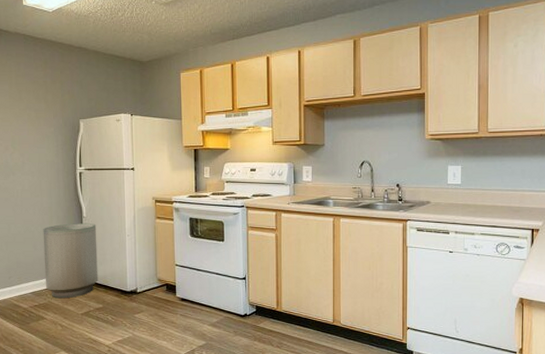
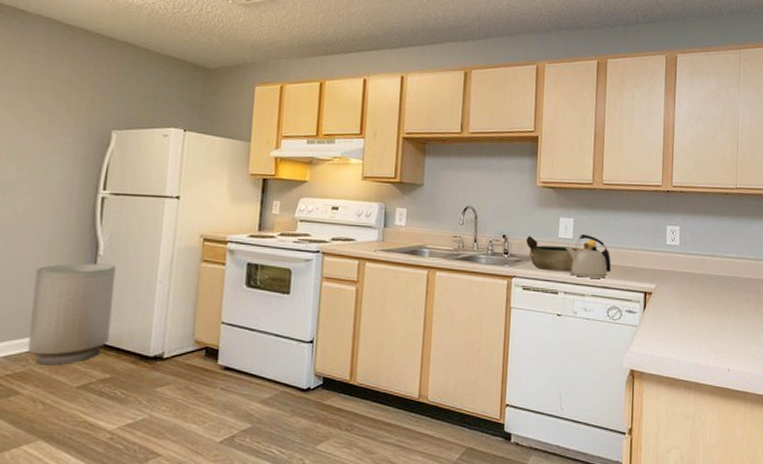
cooking pot: none [418,183,484,214] -> present [526,236,597,272]
kettle: none [455,179,498,219] -> present [566,233,611,280]

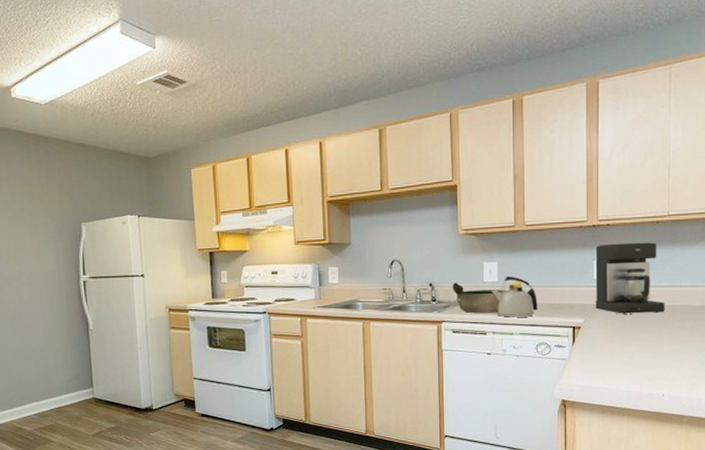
trash can: present [27,263,117,366] -> none [45,336,109,419]
coffee maker: none [666,210,732,284] -> present [595,242,665,314]

